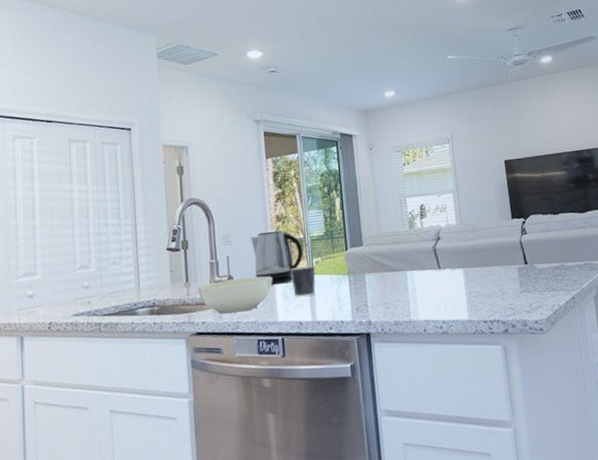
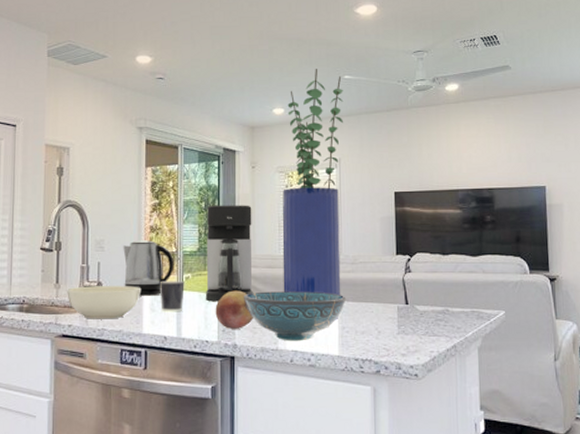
coffee maker: none [330,185,383,283] -> present [205,205,254,302]
fruit: none [347,268,385,307] -> present [215,290,253,329]
decorative bowl: none [372,261,470,312] -> present [243,291,346,341]
vase: none [397,51,465,286] -> present [282,69,344,319]

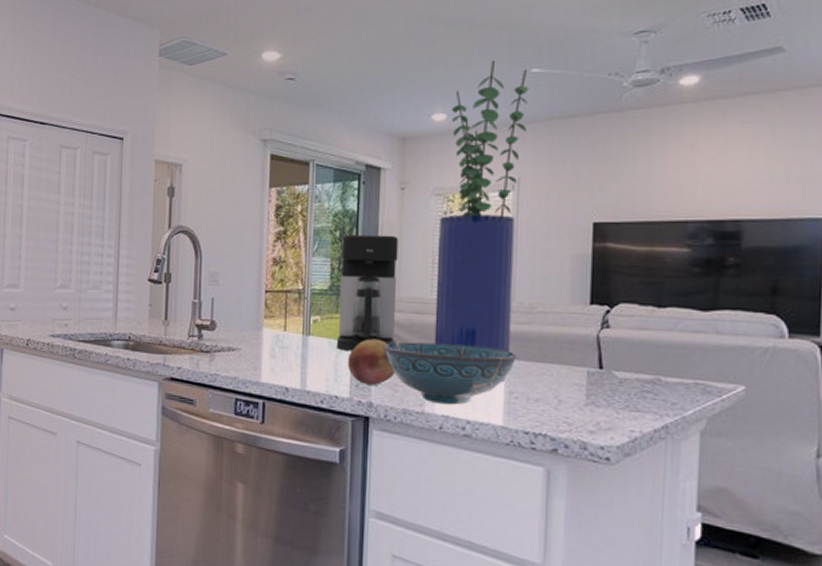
bowl: present [66,286,142,319] -> none [175,324,261,364]
kettle: present [123,240,175,296] -> none [241,274,301,340]
mug: present [159,280,185,312] -> none [282,323,312,361]

